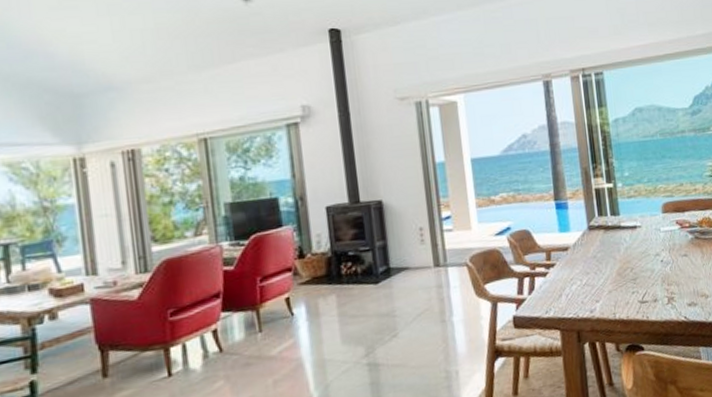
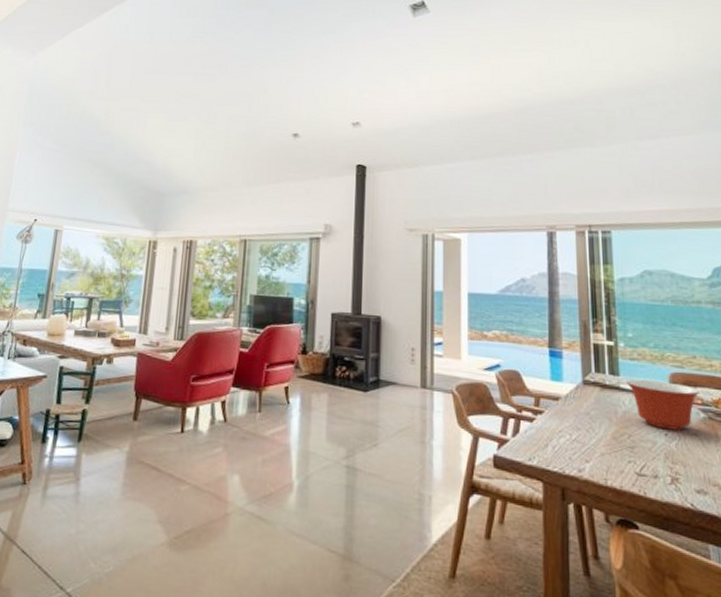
mixing bowl: none [626,212,687,257] -> present [626,379,699,431]

